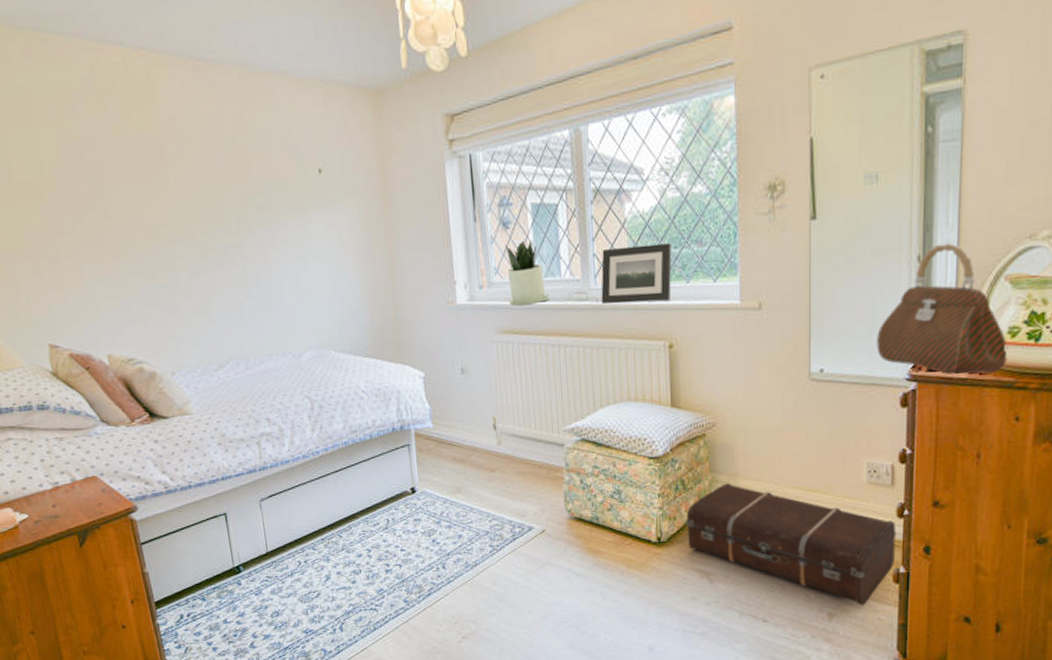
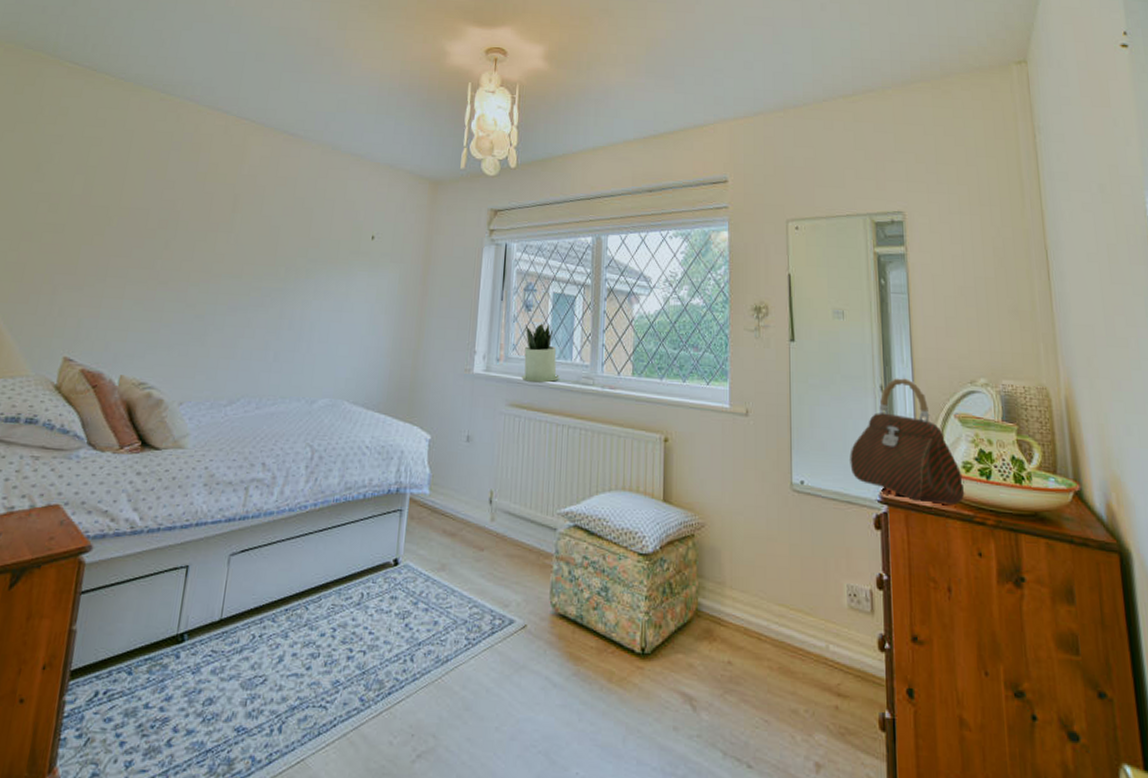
picture frame: present [601,243,672,305] -> none [606,341,672,397]
suitcase: present [686,483,897,606] -> none [671,591,880,757]

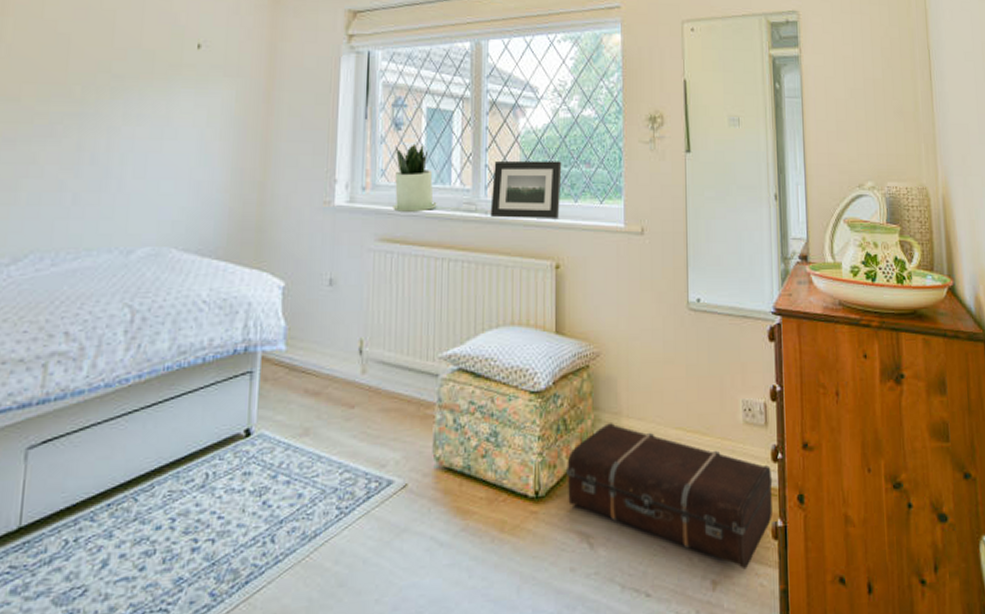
picture frame: none [606,341,672,397] -> present [490,160,562,220]
suitcase: none [671,591,880,757] -> present [567,423,773,570]
handbag: present [850,378,965,506] -> none [745,185,853,311]

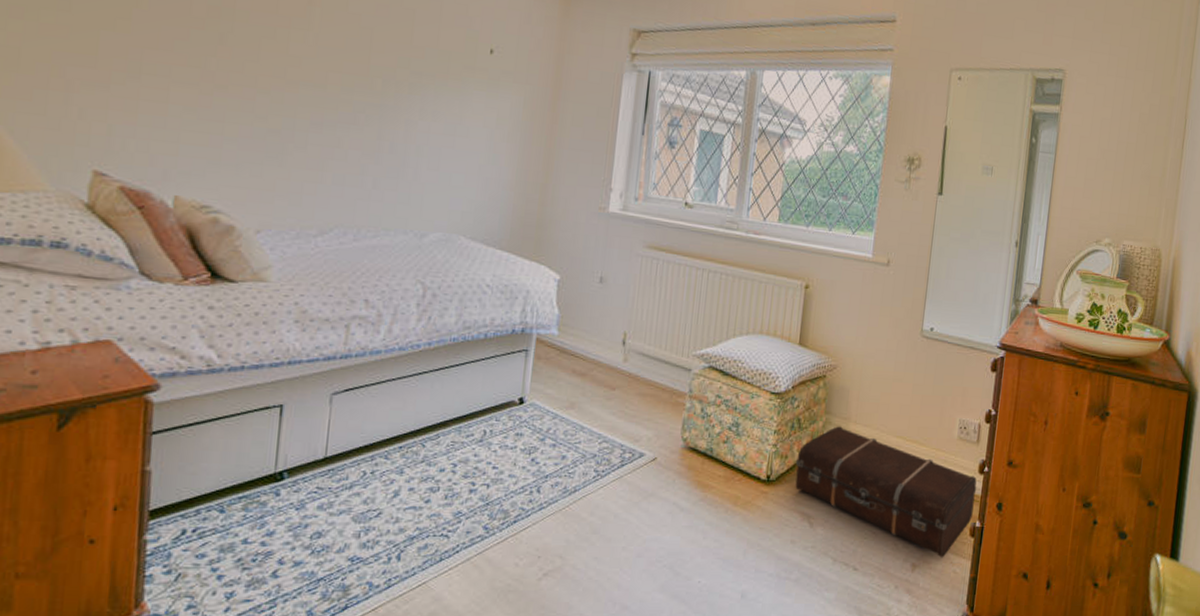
planter: present [393,143,437,213] -> none [661,162,702,226]
picture frame: present [490,160,562,220] -> none [750,186,821,245]

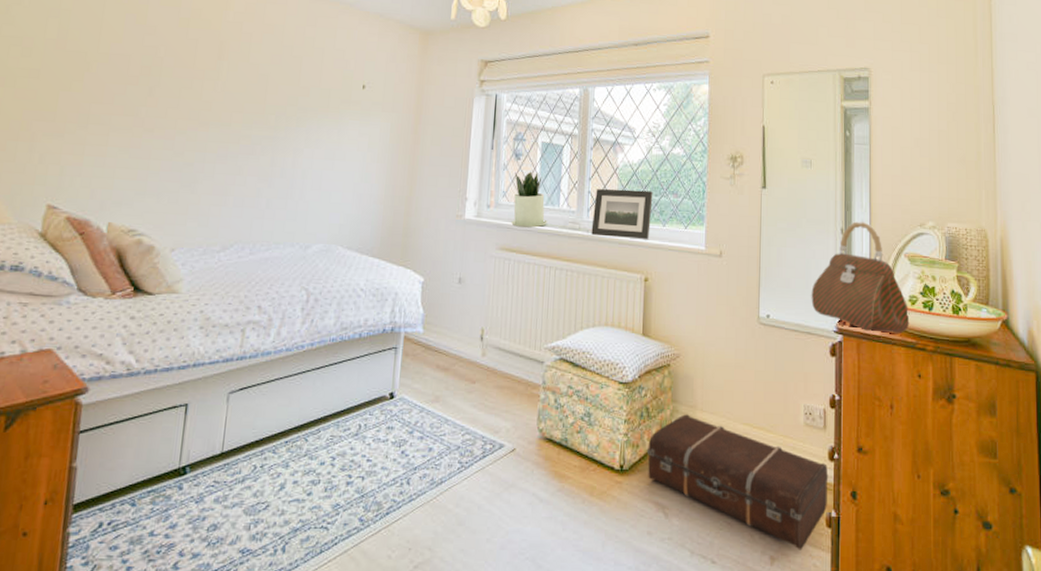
planter: none [661,162,702,226] -> present [511,171,547,229]
picture frame: none [750,186,821,245] -> present [591,188,653,240]
handbag: none [977,234,1075,352] -> present [811,221,910,335]

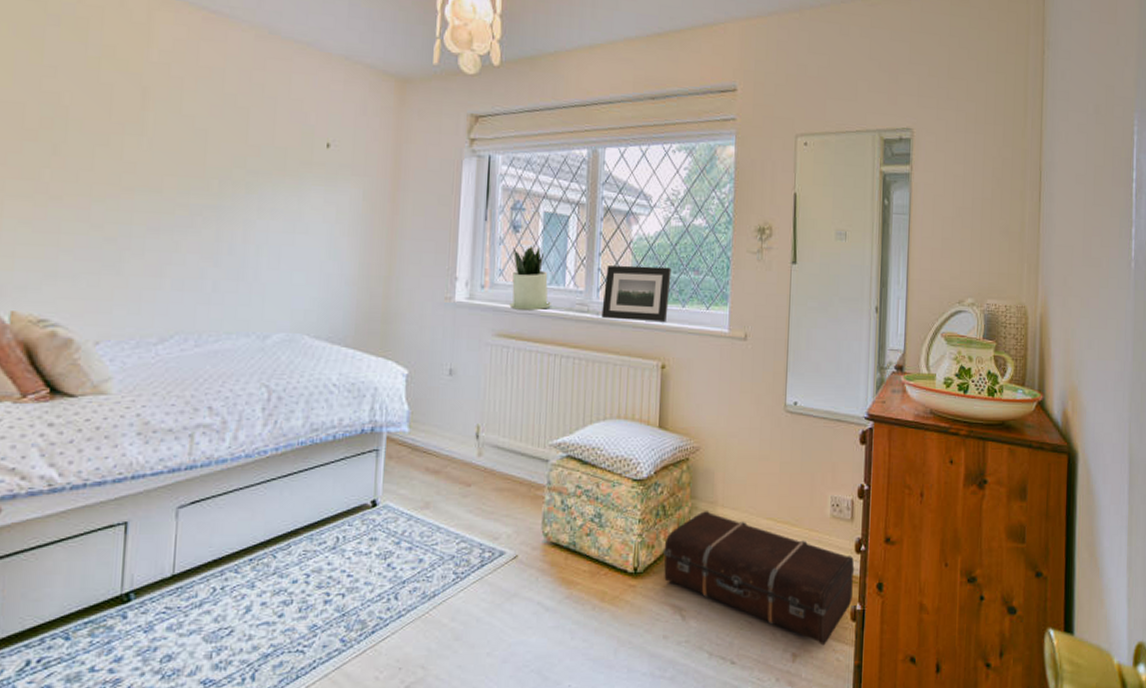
handbag: present [811,221,910,335] -> none [841,299,944,419]

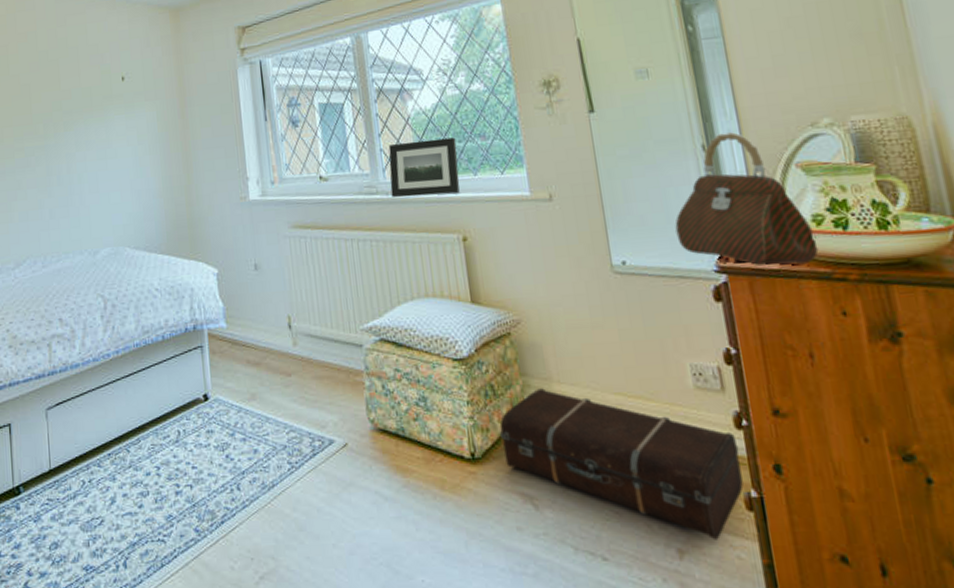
planter: present [509,246,551,312] -> none [294,137,340,201]
handbag: none [841,299,944,419] -> present [674,132,819,267]

